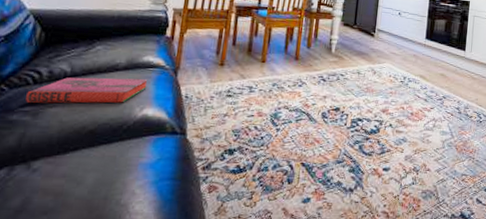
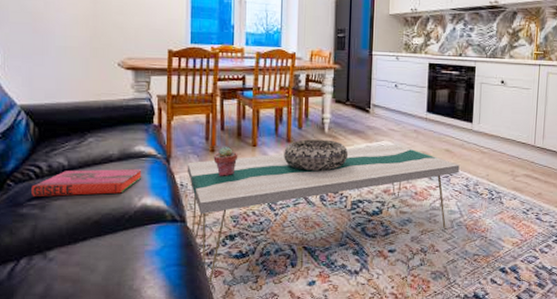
coffee table: none [190,66,453,201] -> present [187,144,460,285]
potted succulent: none [221,60,247,90] -> present [213,146,238,176]
decorative bowl: none [290,58,352,89] -> present [284,139,349,171]

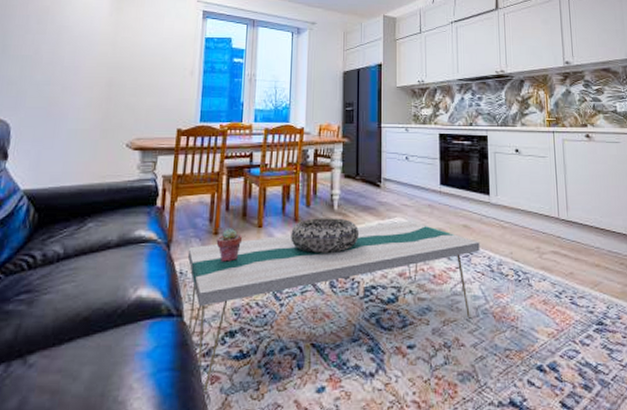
hardback book: present [31,168,142,196] -> none [21,255,141,290]

